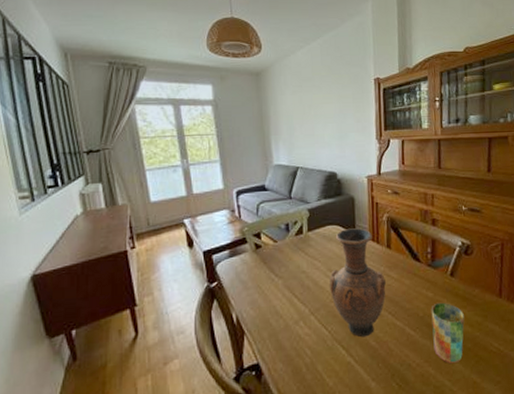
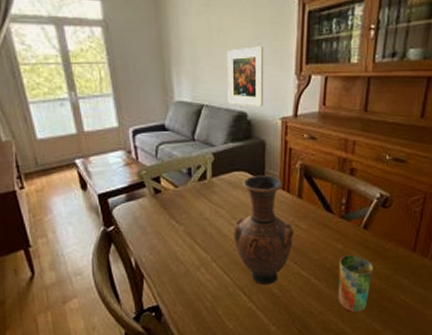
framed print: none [318,117,350,167] -> present [227,46,264,106]

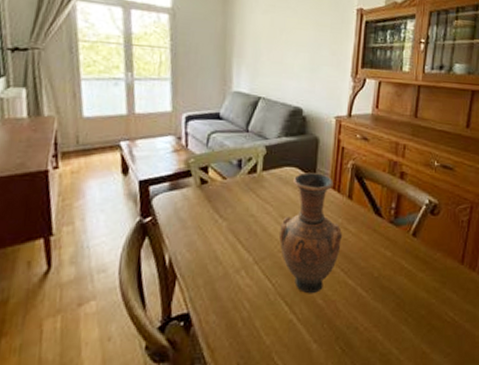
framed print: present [227,46,264,106] -> none [285,47,323,104]
cup: present [338,254,373,313] -> none [385,263,422,331]

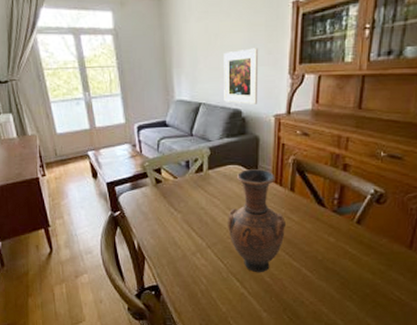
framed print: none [285,47,323,104] -> present [224,48,259,104]

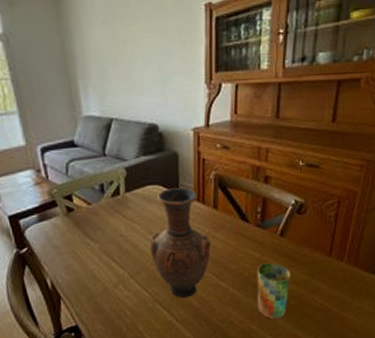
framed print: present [224,48,259,104] -> none [135,55,174,118]
cup: none [329,248,366,306] -> present [257,262,291,320]

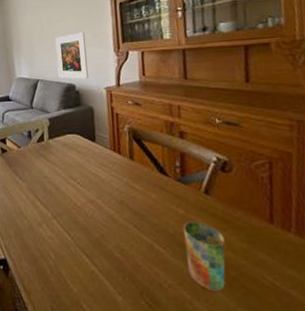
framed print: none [135,55,174,118] -> present [56,32,88,79]
vase: present [150,187,211,298] -> none [71,138,131,248]

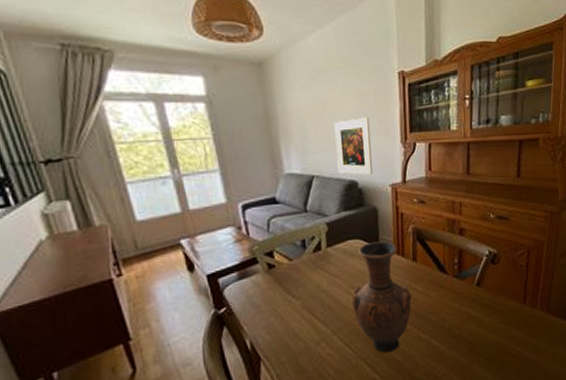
vase: none [71,138,131,248] -> present [352,241,412,353]
cup: present [182,221,226,292] -> none [457,312,489,371]

